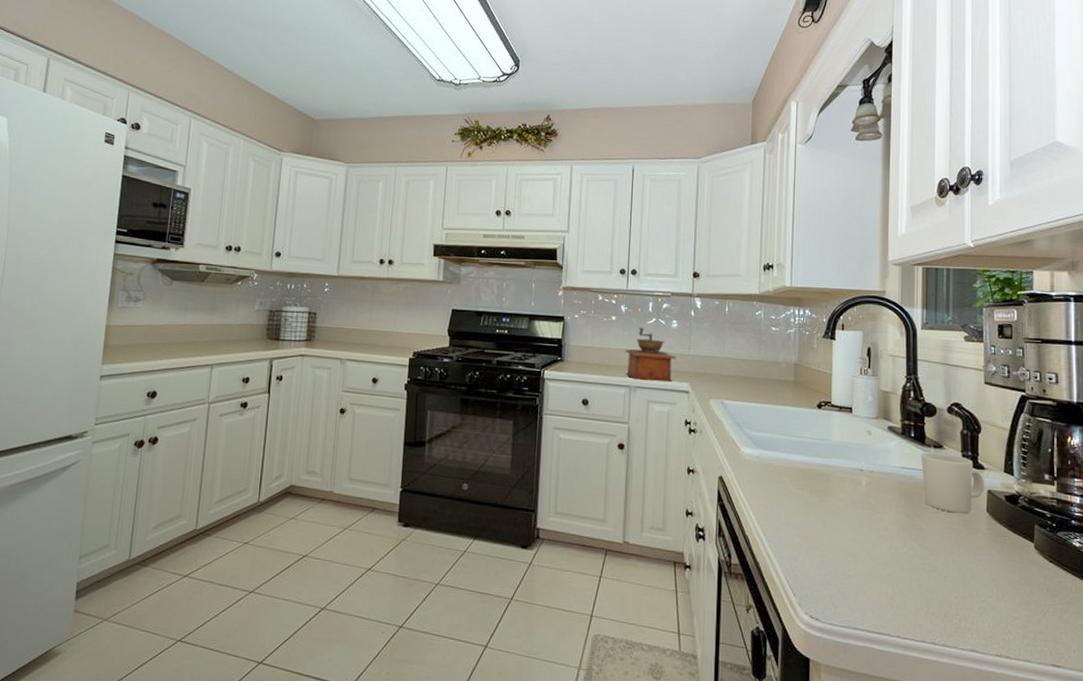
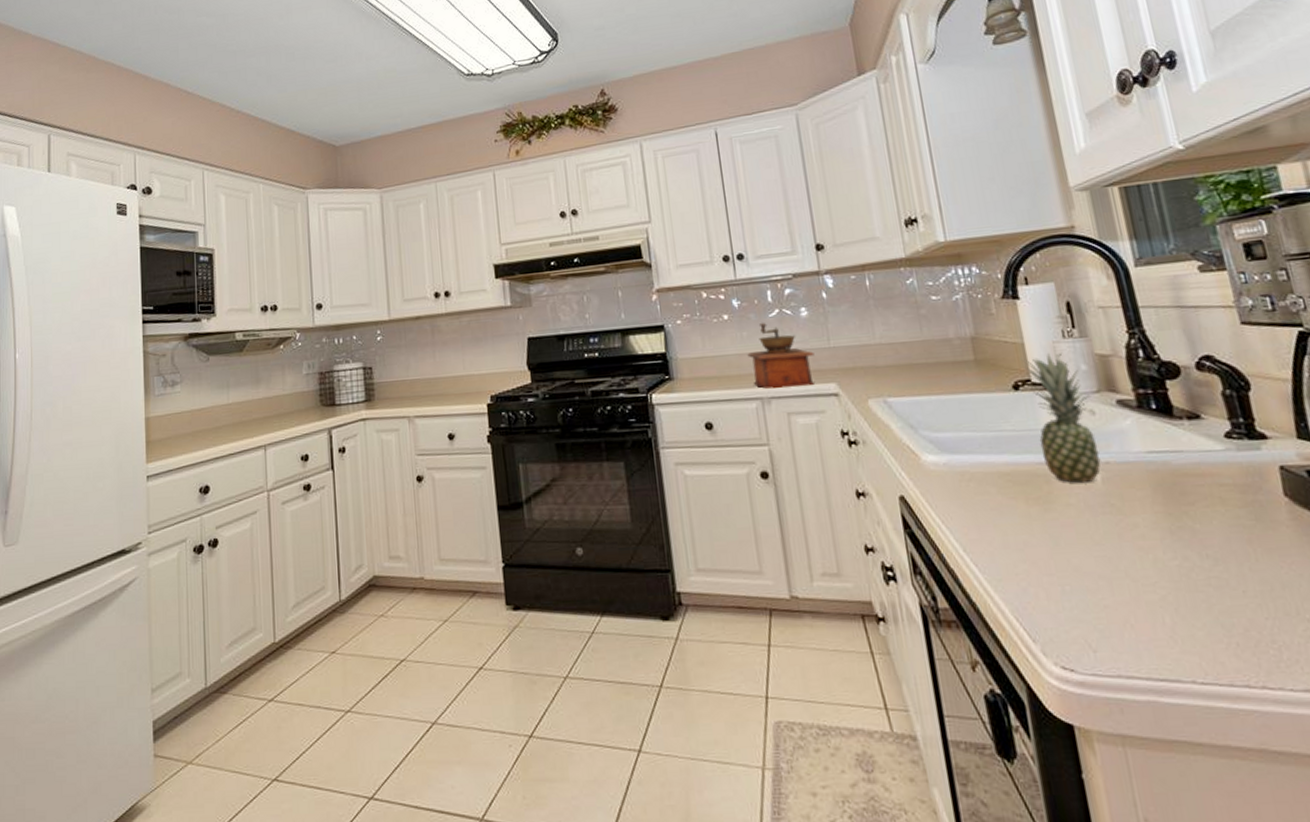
fruit: none [827,383,871,484] -> present [1020,352,1101,483]
mug: present [920,452,984,514] -> none [1170,424,1274,504]

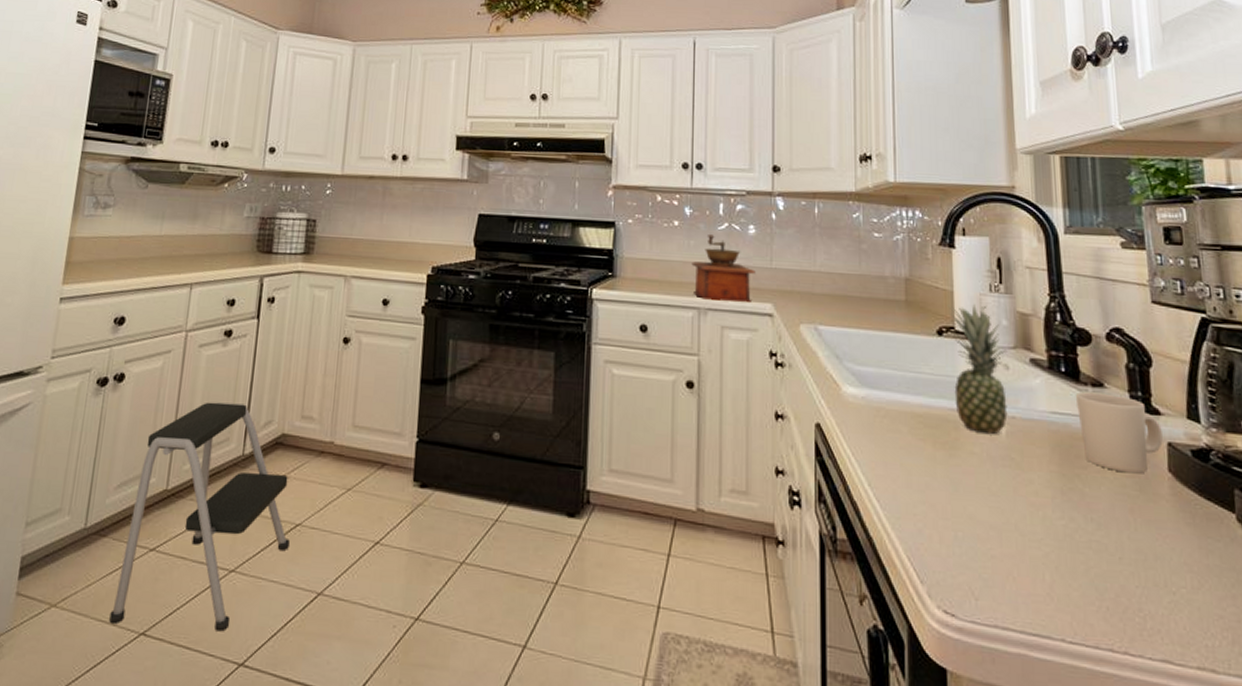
step stool: none [242,552,398,773] -> present [109,402,290,632]
mug: none [1170,424,1274,504] -> present [1075,391,1163,474]

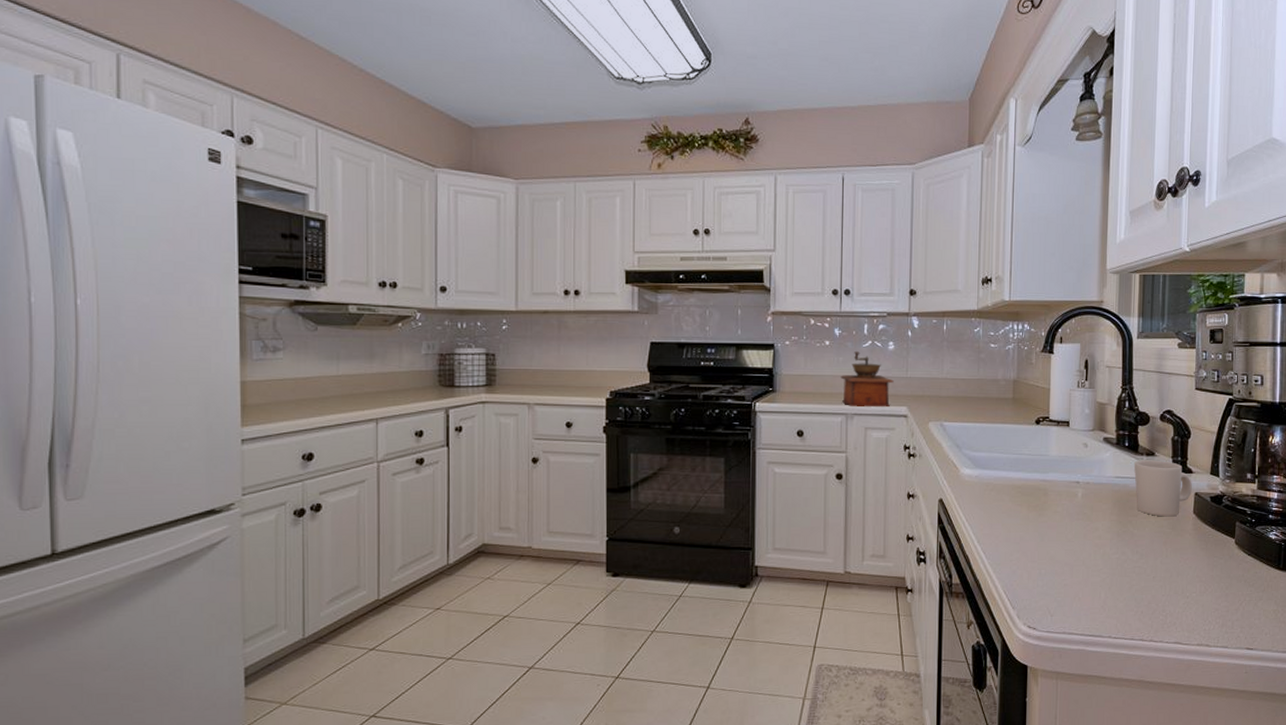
step stool: present [109,402,290,632] -> none [340,522,499,711]
fruit: present [948,303,1008,434] -> none [1045,397,1088,496]

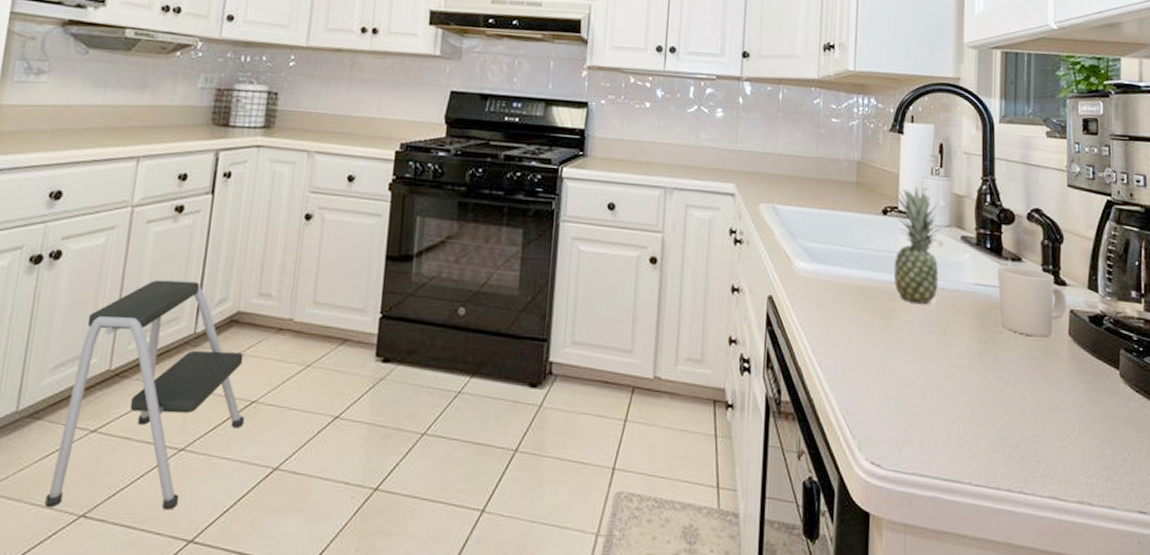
step stool: none [340,522,499,711] -> present [45,279,244,510]
coffee grinder: present [840,350,894,408] -> none [660,115,721,184]
fruit: none [1045,397,1088,496] -> present [893,185,943,304]

